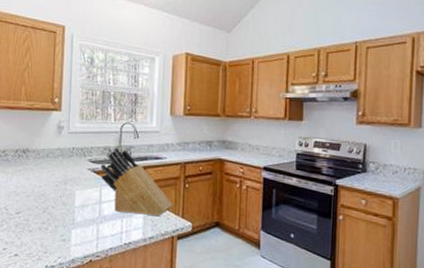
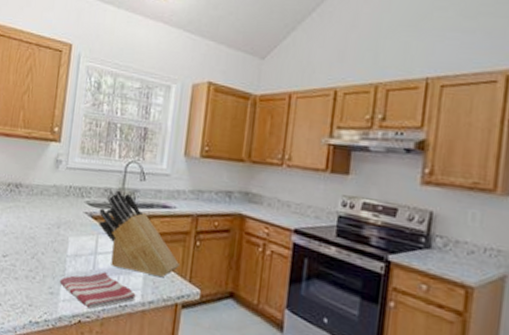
dish towel: none [70,217,138,249] -> present [59,272,136,309]

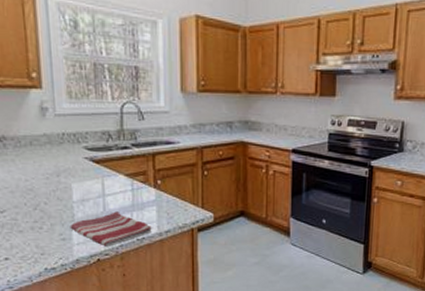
knife block: present [99,190,181,278] -> none [100,132,192,208]

